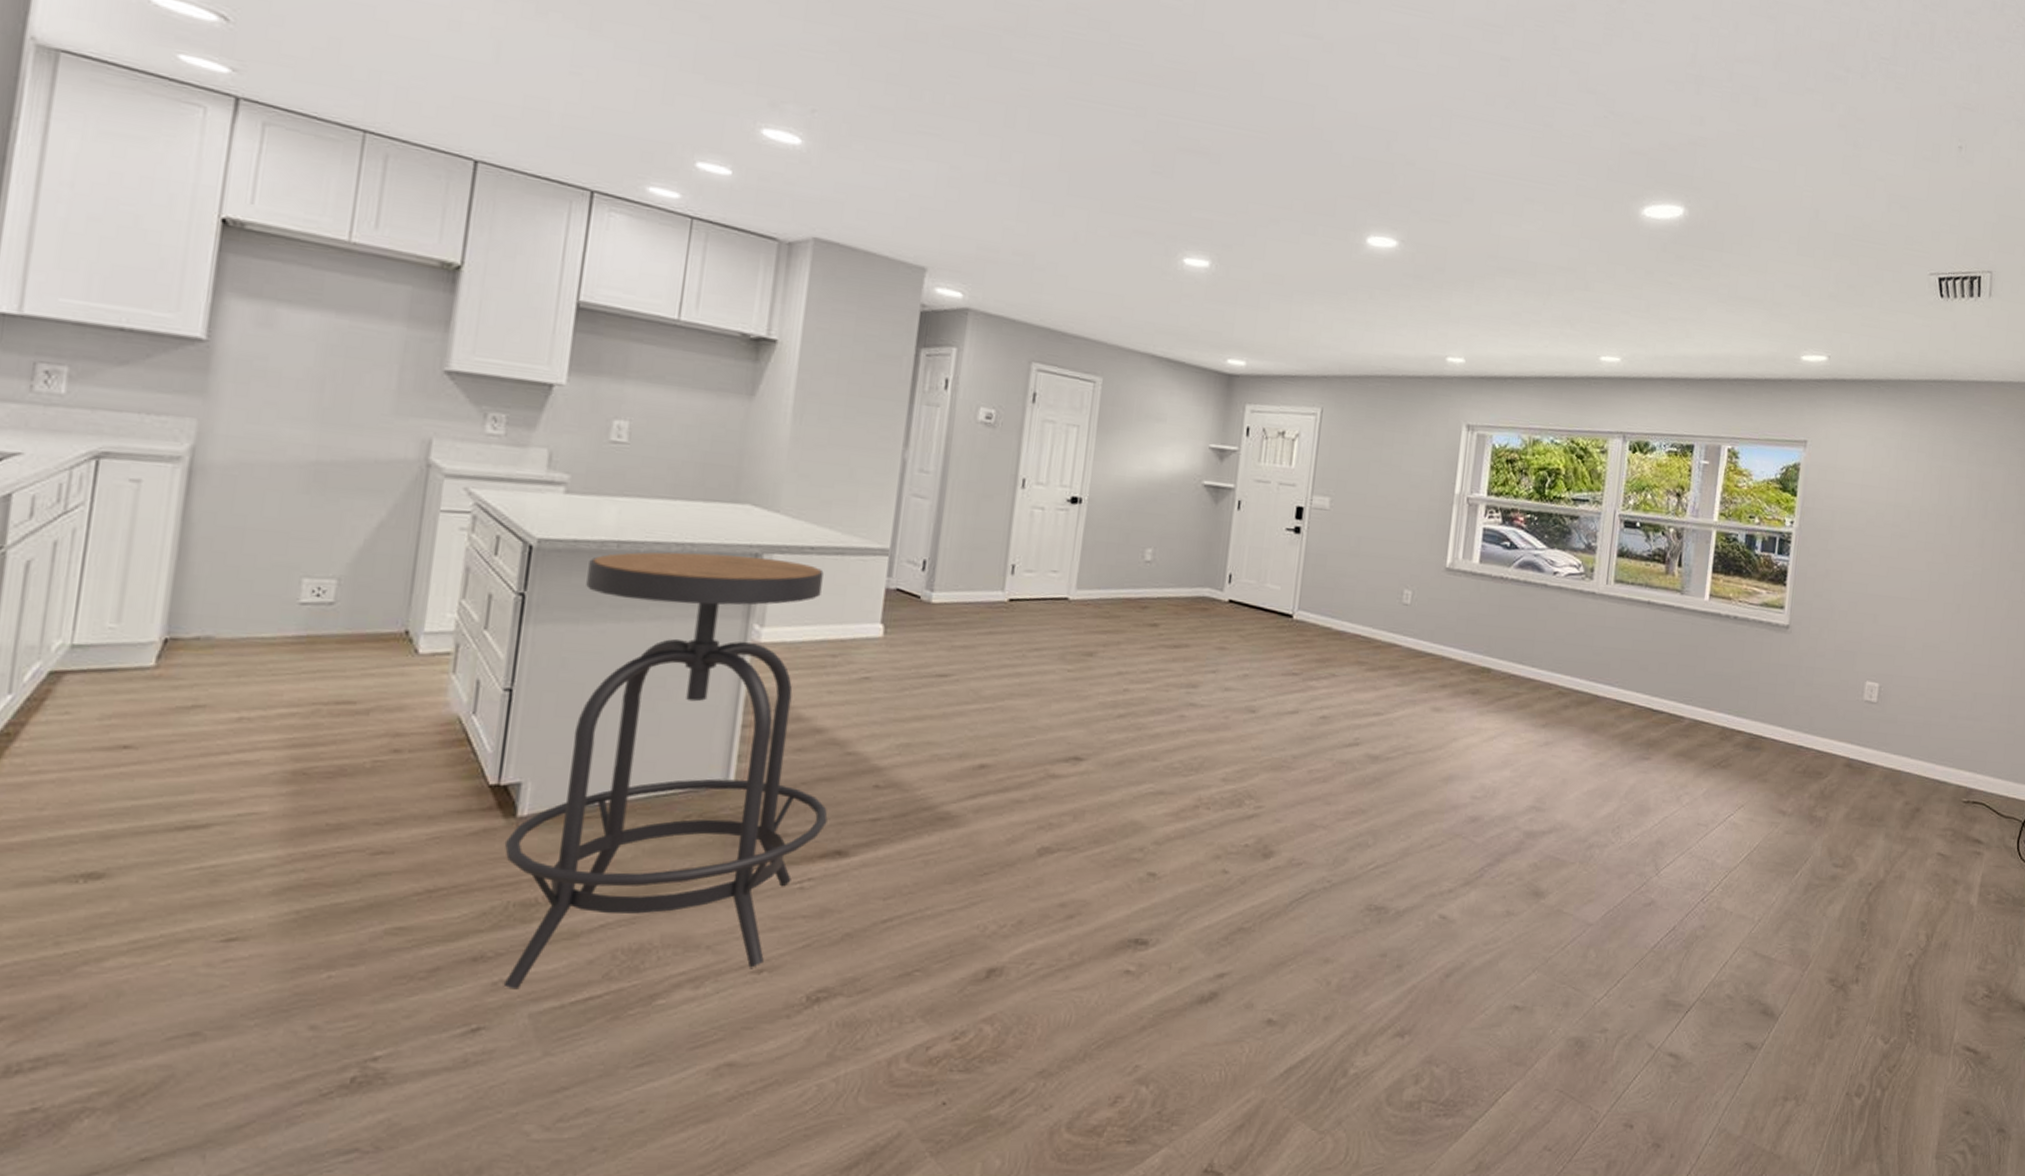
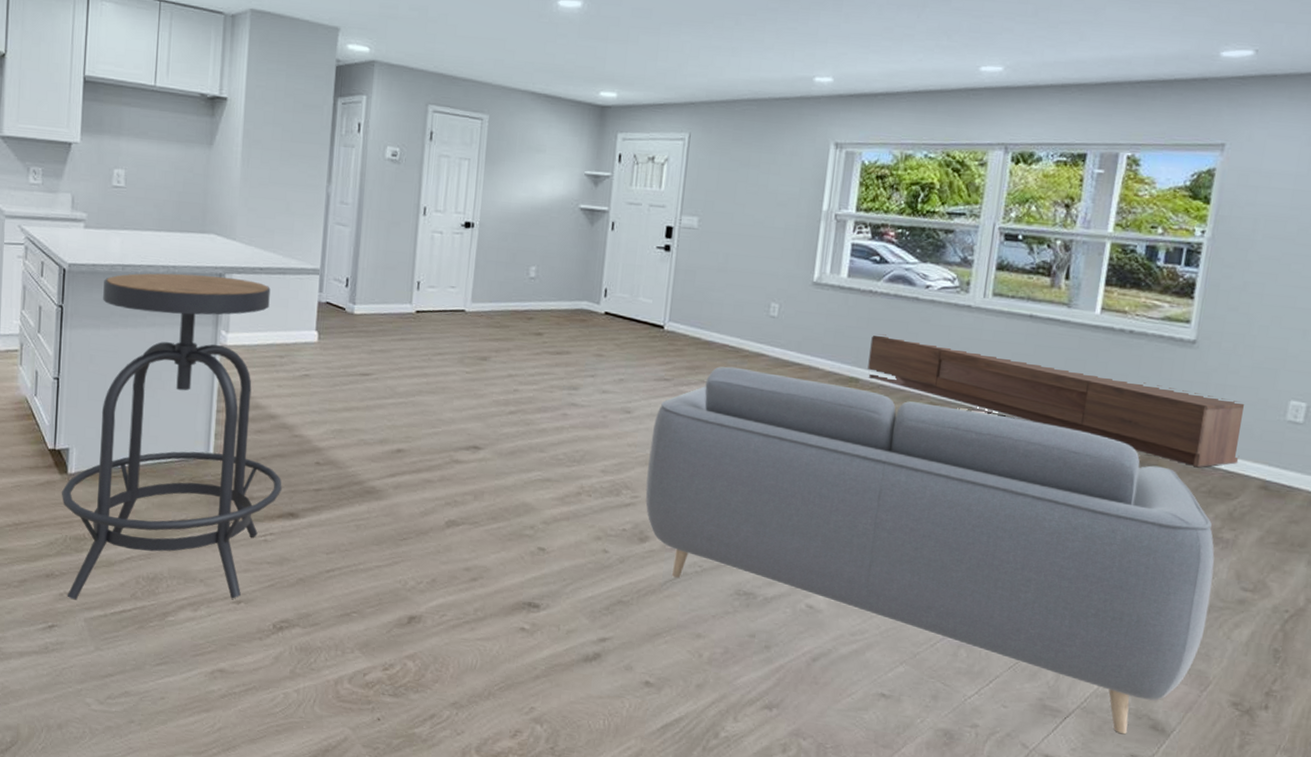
sofa: none [1270,658,1811,1023] -> present [645,366,1215,735]
tv stand: none [1499,622,1830,749] -> present [867,334,1244,468]

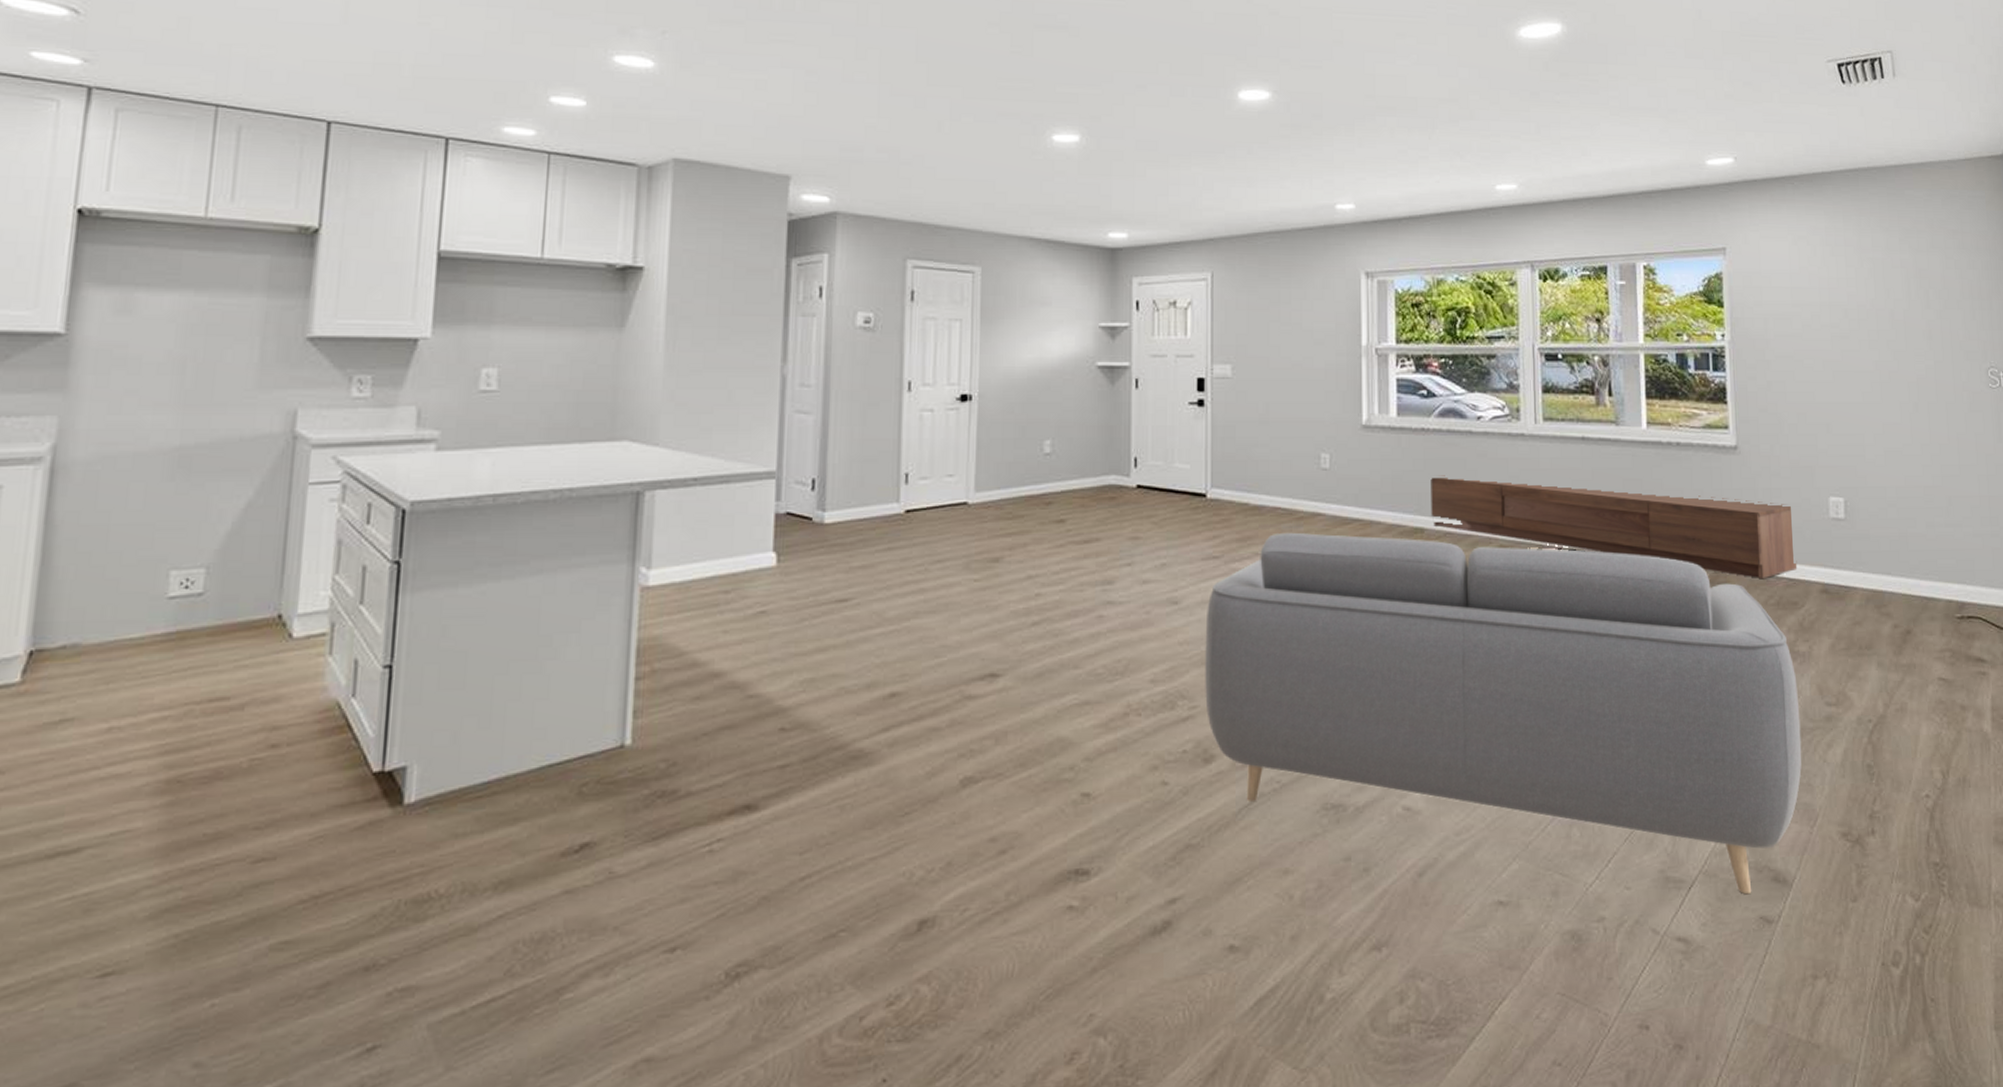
bar stool: present [61,273,282,599] -> none [392,495,733,998]

